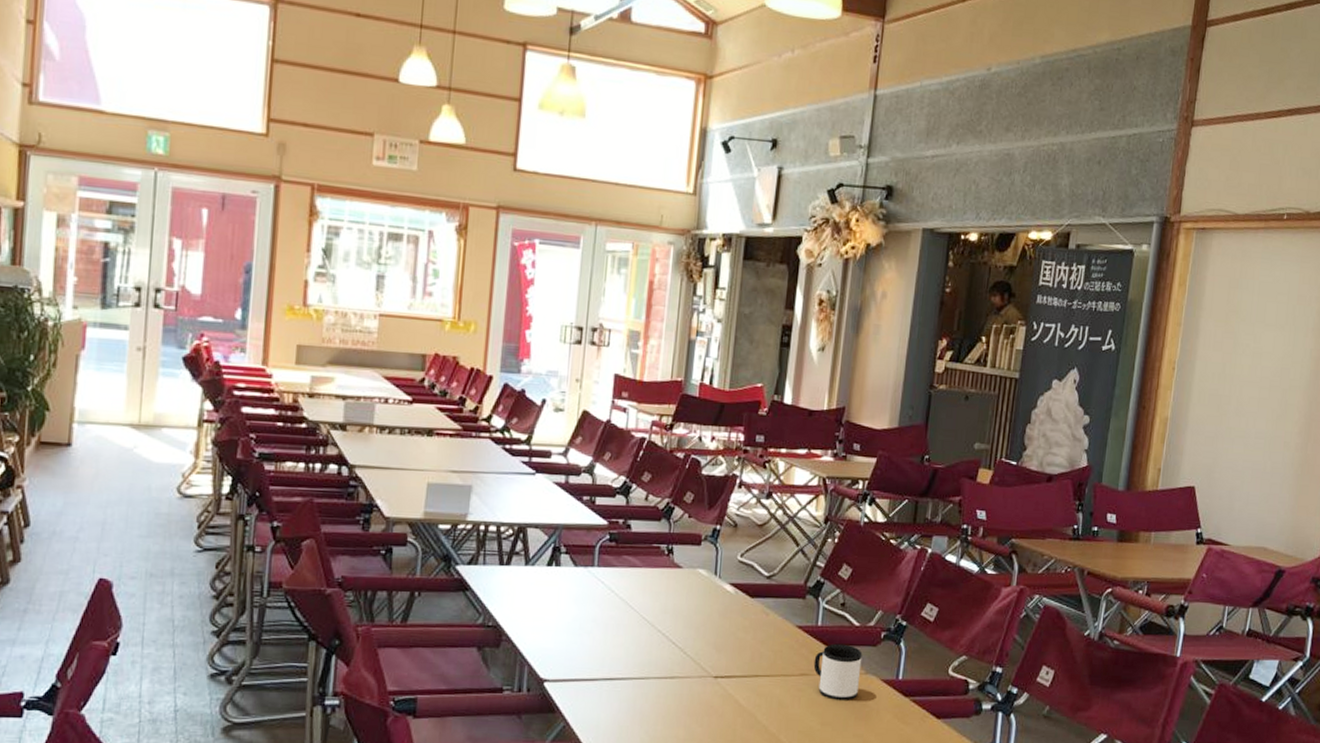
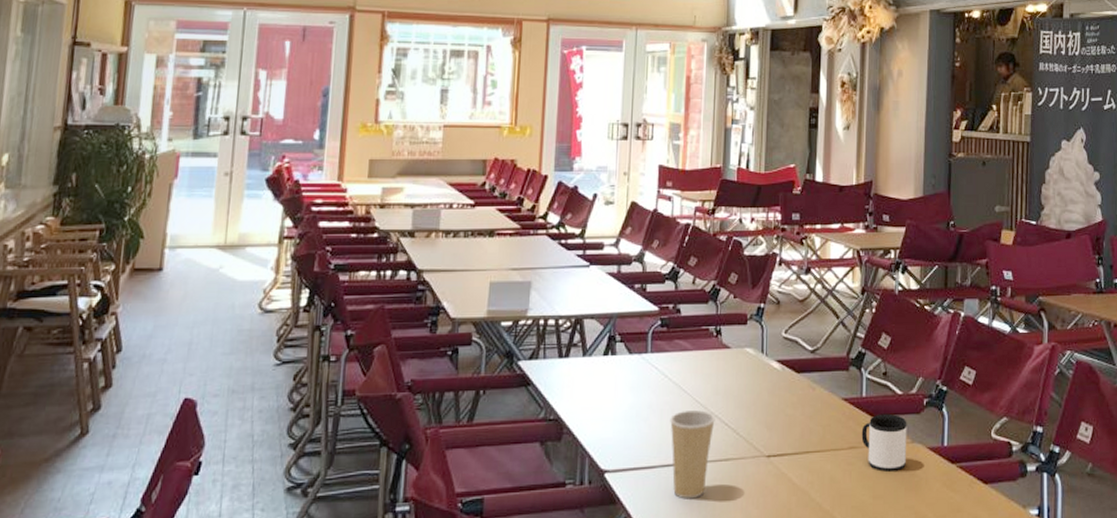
paper cup: none [615,627,662,713] -> present [670,410,715,499]

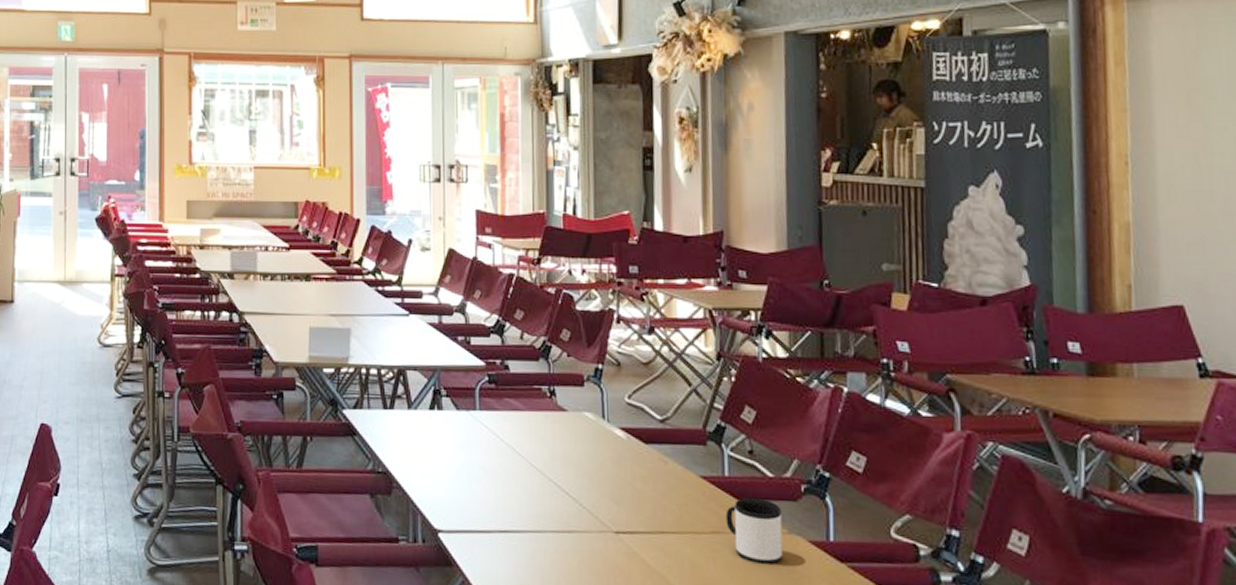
paper cup: present [670,410,715,499] -> none [504,475,554,570]

